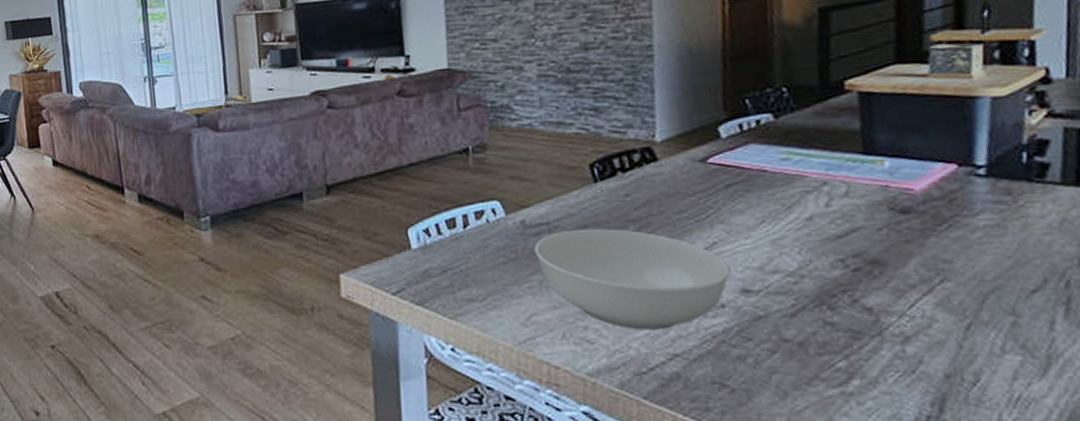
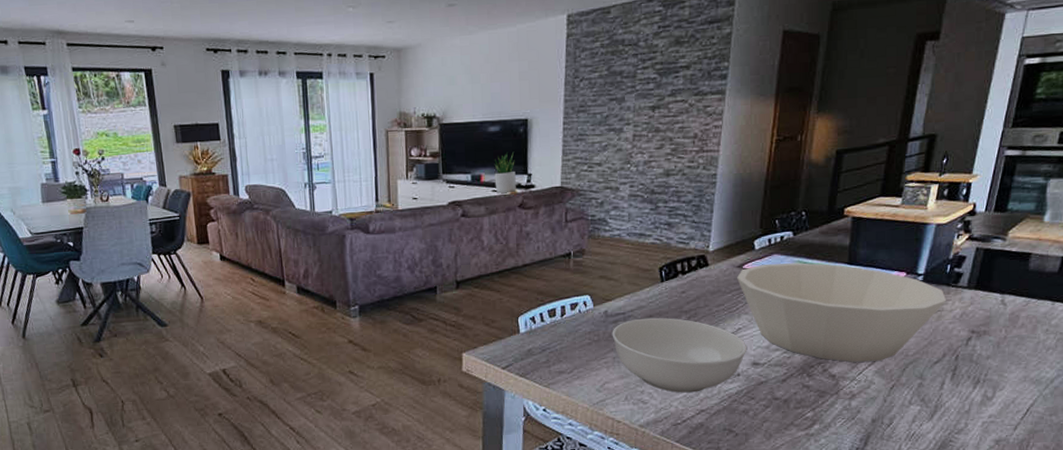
planter: none [362,30,393,80] -> present [494,151,516,194]
bowl: none [700,154,1032,290] -> present [737,262,947,362]

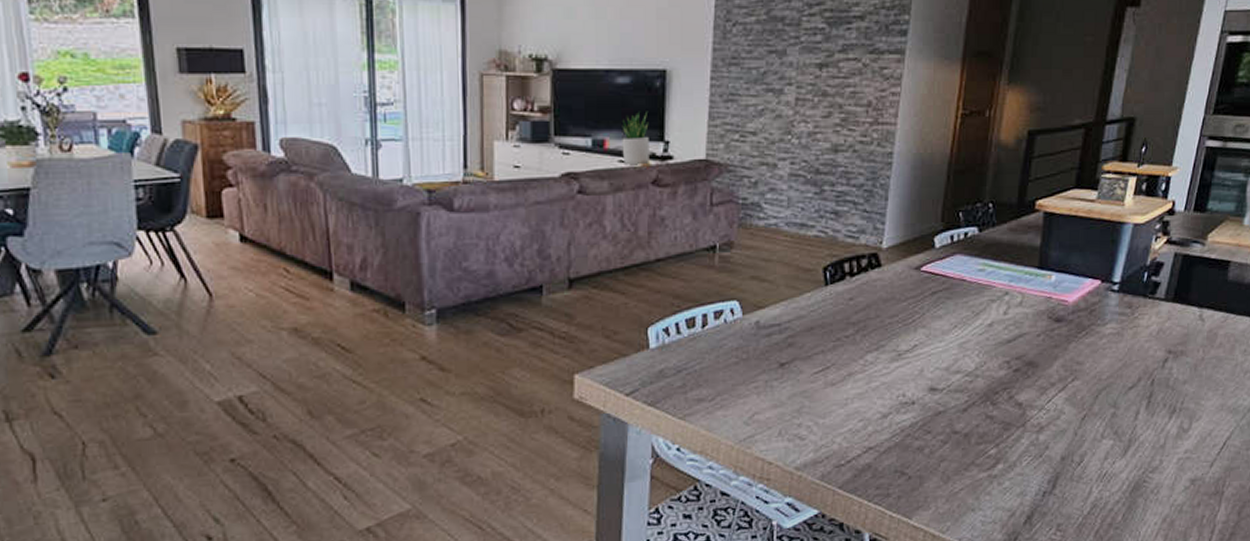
bowl: present [612,317,747,393] -> none [764,330,924,426]
bowl: present [737,262,947,362] -> none [914,265,1143,388]

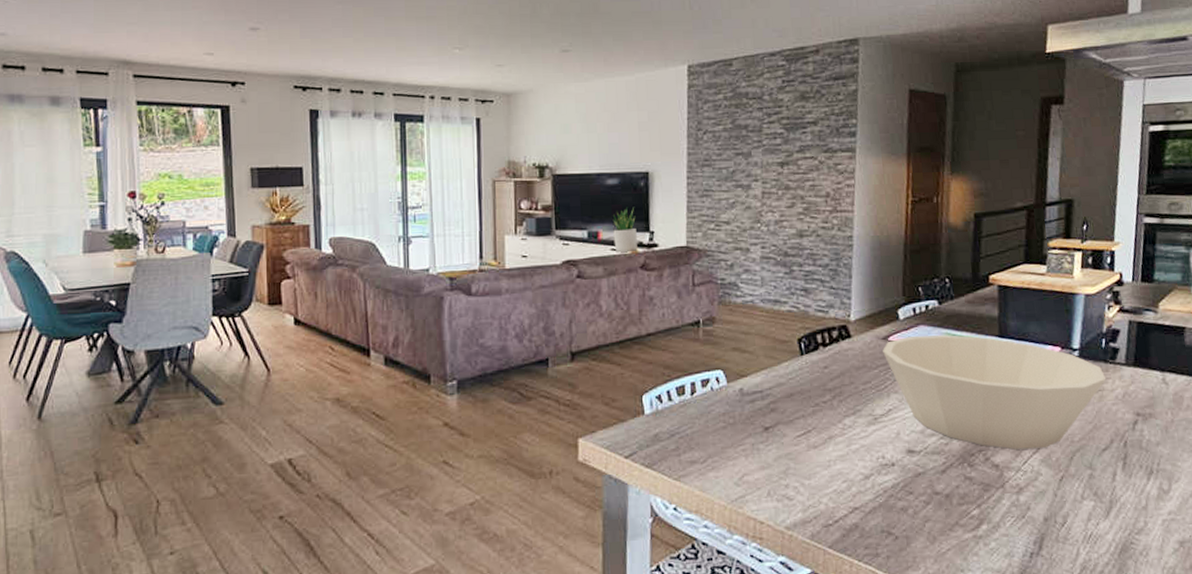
bowl: none [914,265,1143,388] -> present [883,335,1107,450]

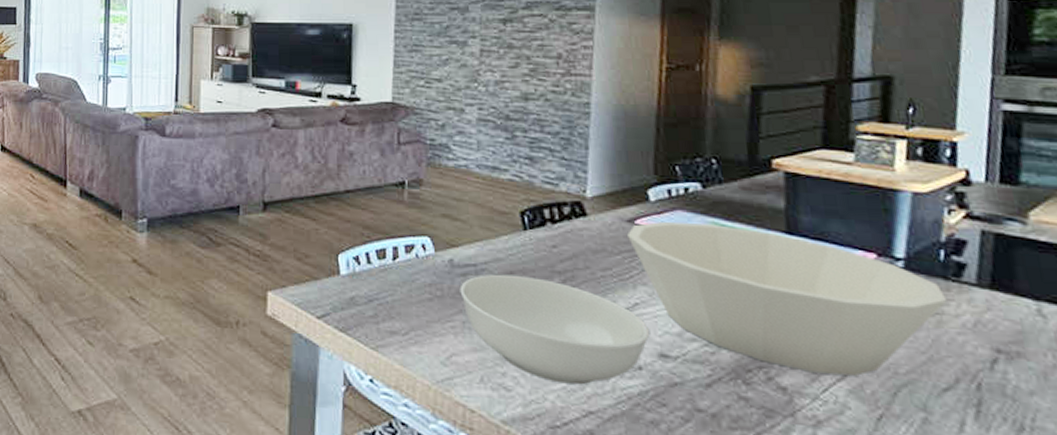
planter: present [612,207,638,253] -> none [312,58,338,105]
bowl: none [749,396,901,487] -> present [459,274,650,385]

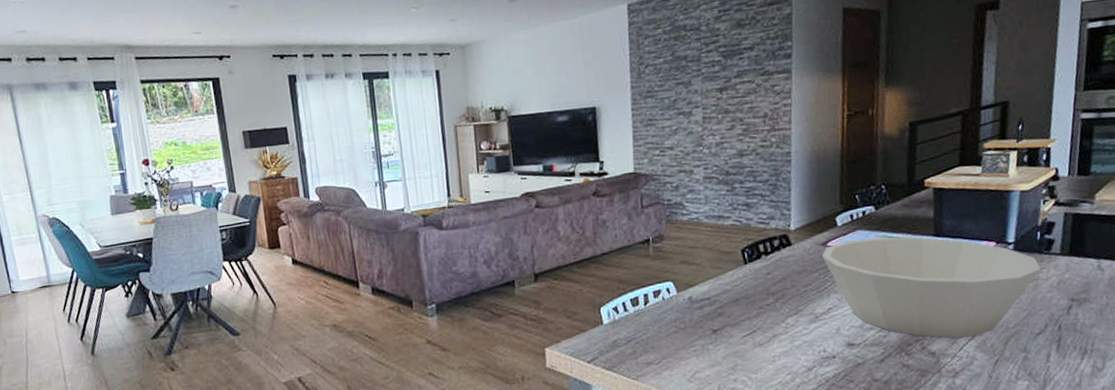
bowl: present [459,274,650,385] -> none [698,301,841,379]

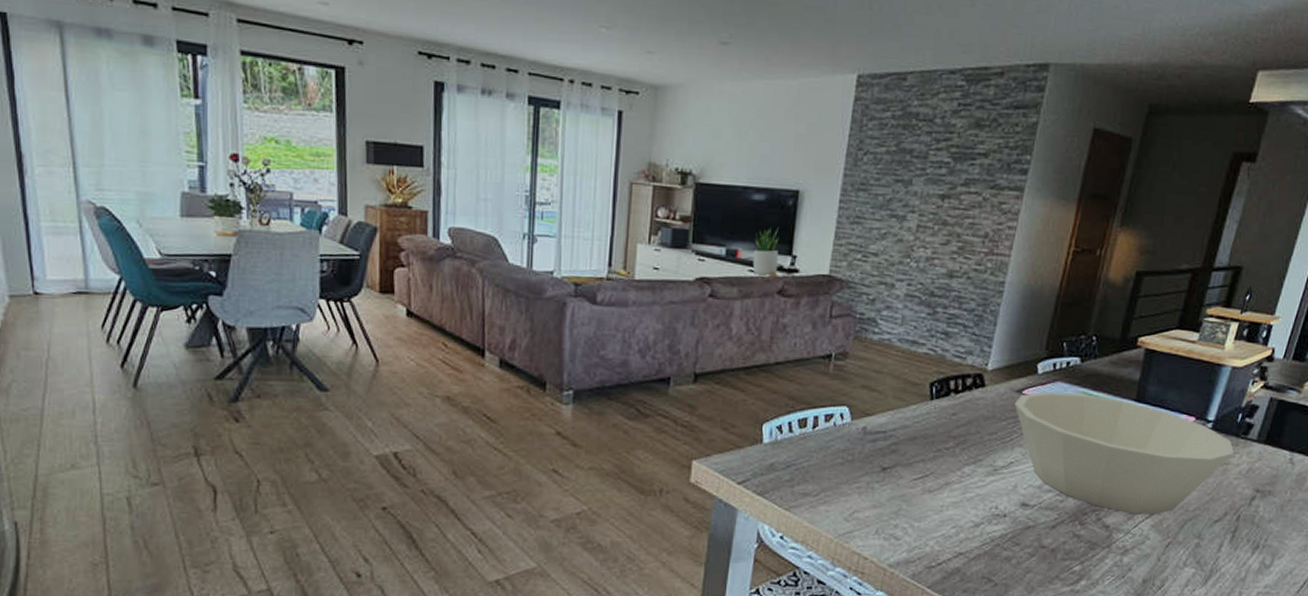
planter: none [565,140,589,183] -> present [752,227,779,276]

